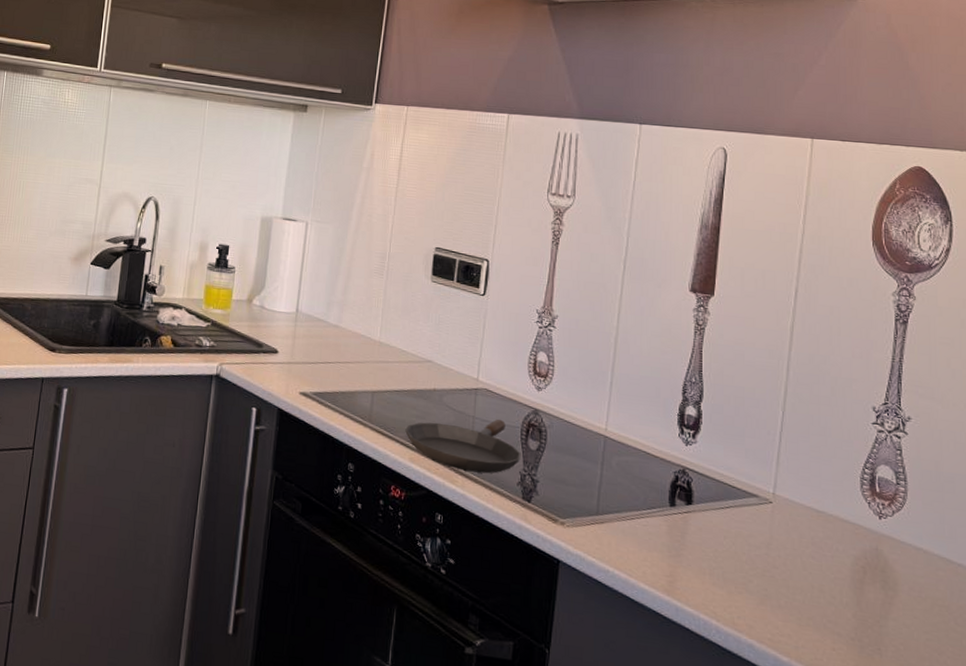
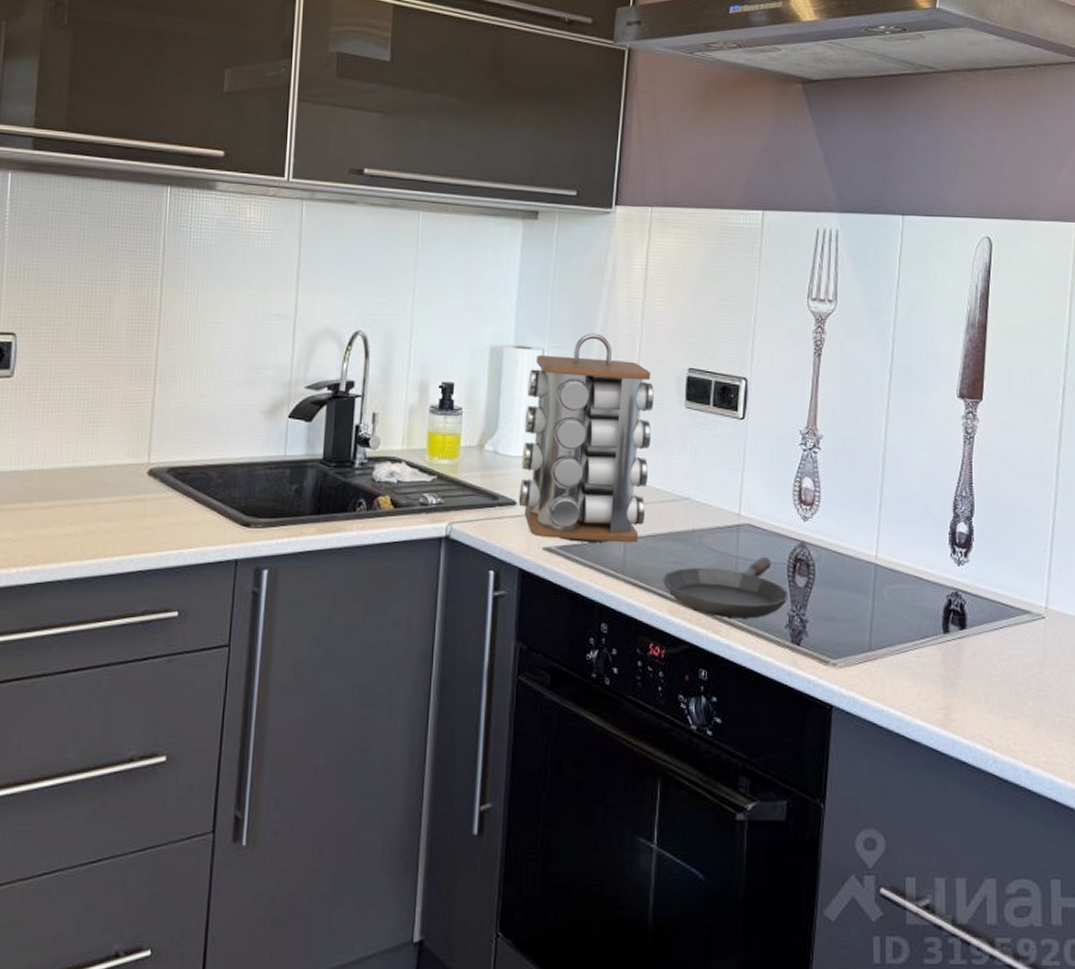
spice rack: none [280,211,403,396] -> present [518,333,654,543]

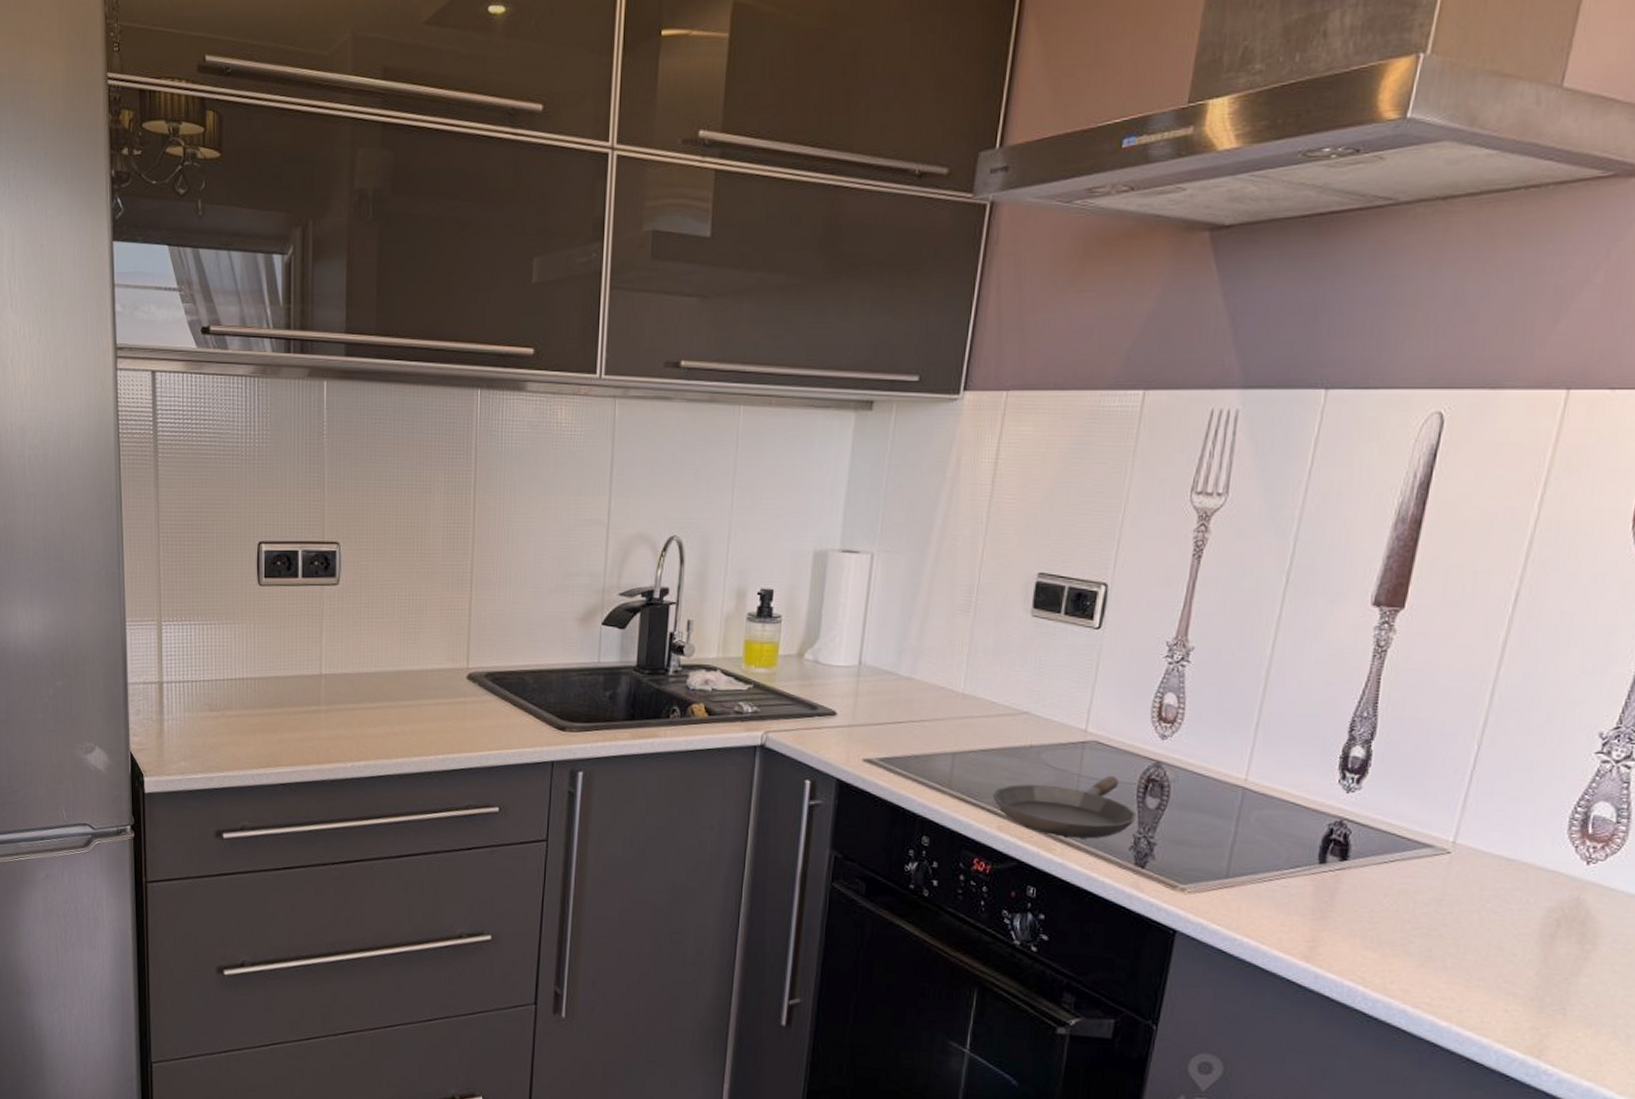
spice rack: present [518,333,654,543] -> none [839,535,996,758]

